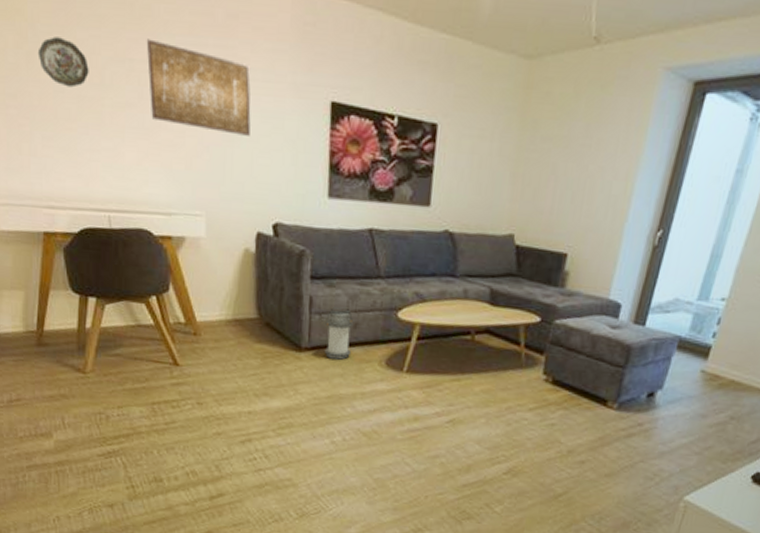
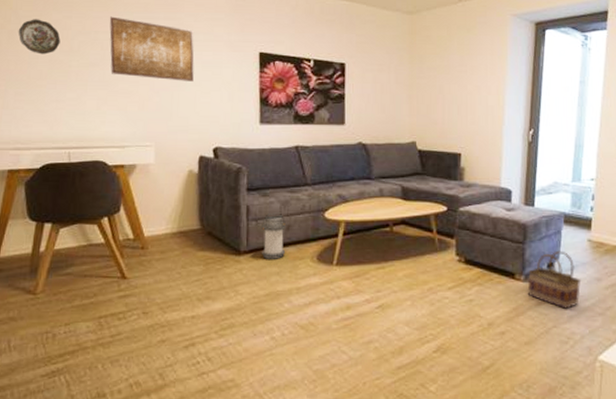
basket: none [618,379,684,444] -> present [527,250,582,309]

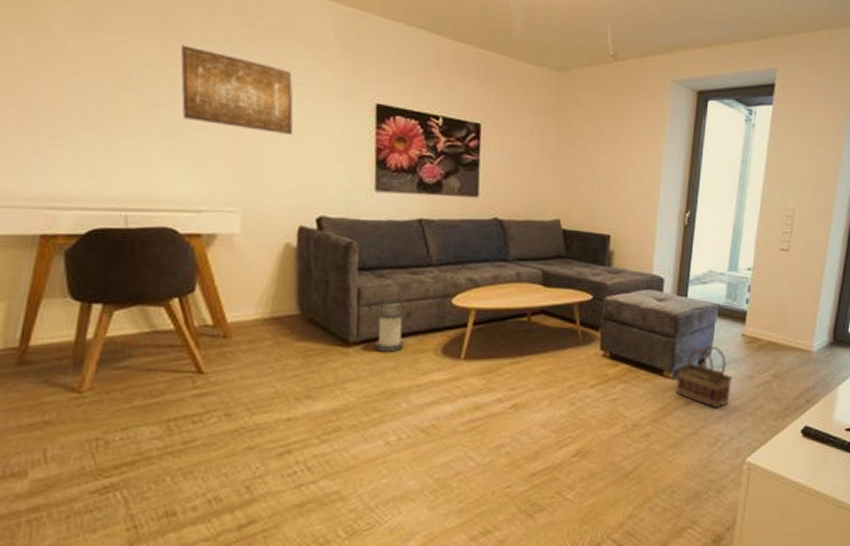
decorative plate: present [18,19,61,55] -> none [52,40,113,88]

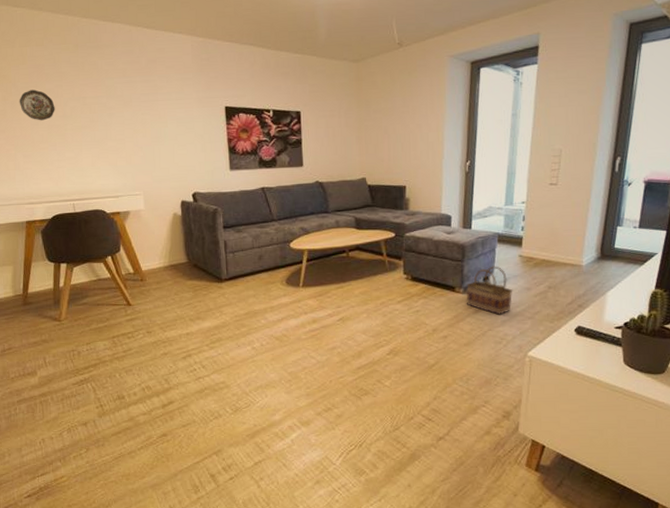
decorative plate: none [52,40,113,88] -> present [19,89,55,121]
wall art: present [180,45,294,135] -> none [94,83,170,137]
lantern: present [375,297,406,352] -> none [238,245,260,285]

